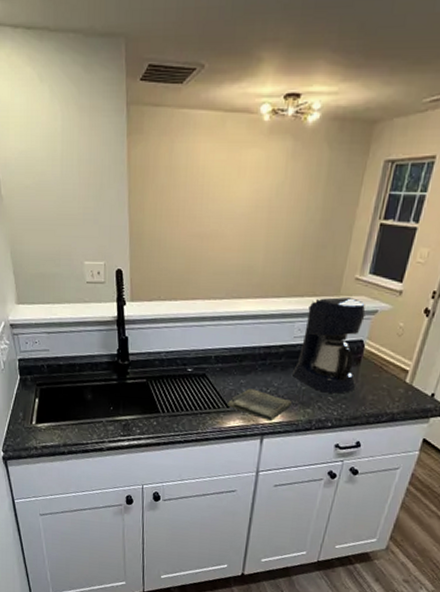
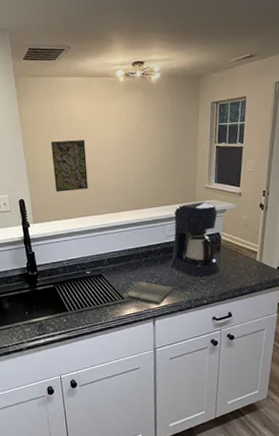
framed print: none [162,196,208,266] -> present [51,140,88,192]

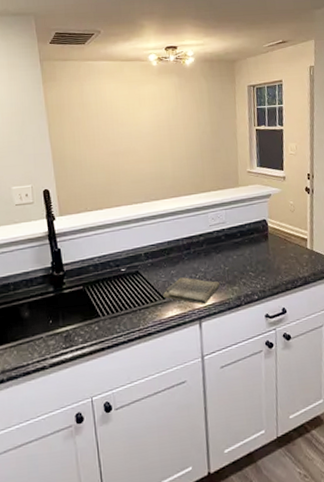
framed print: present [51,140,88,192] -> none [79,124,122,181]
coffee maker: present [170,202,221,277] -> none [215,187,270,270]

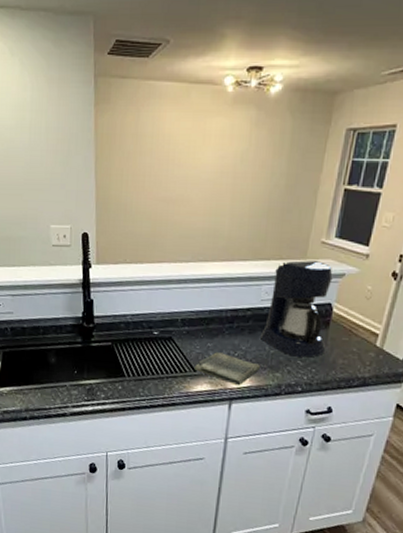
coffee maker: none [215,187,270,270] -> present [261,260,333,358]

